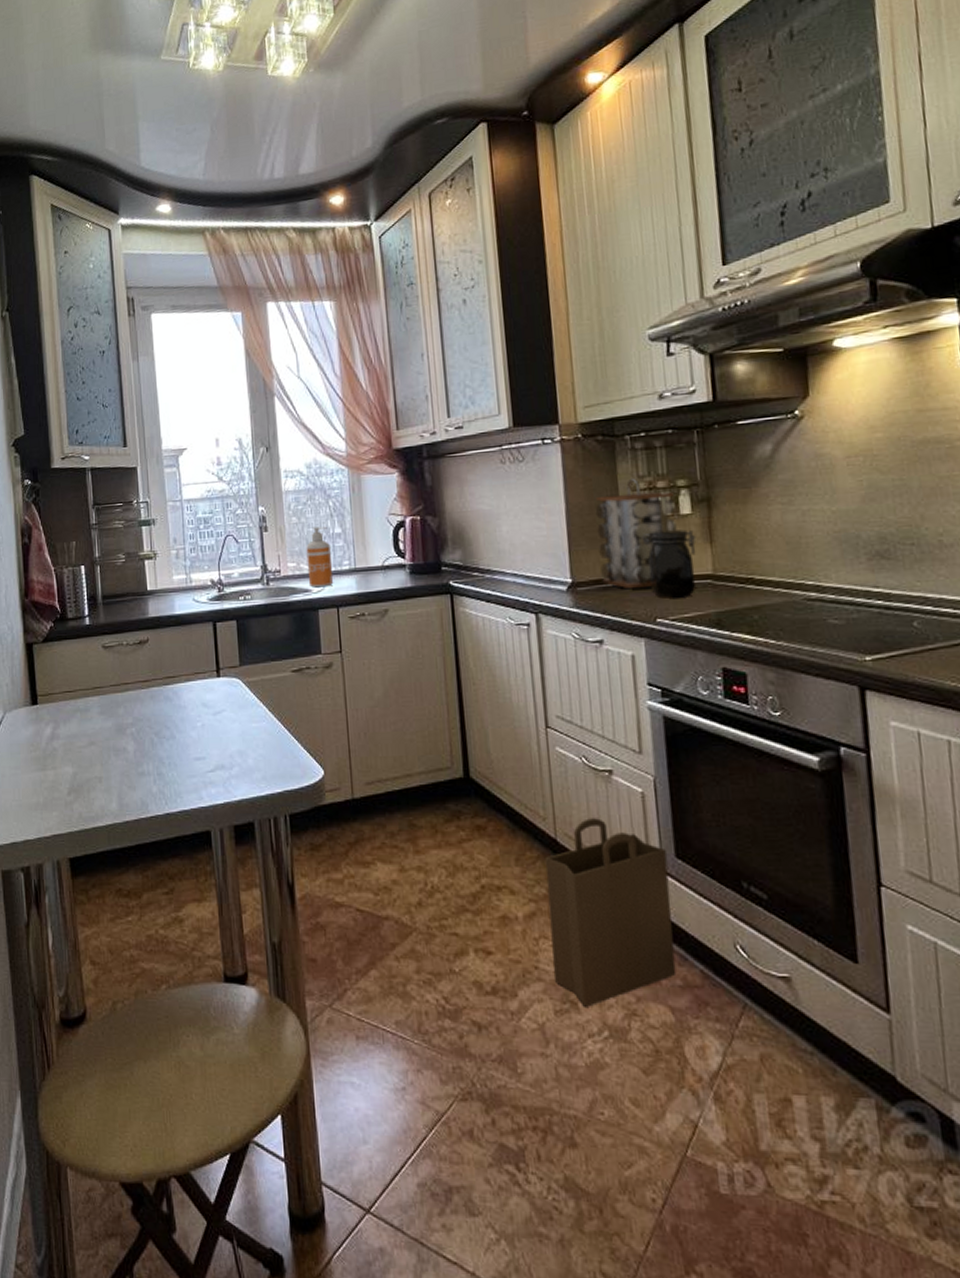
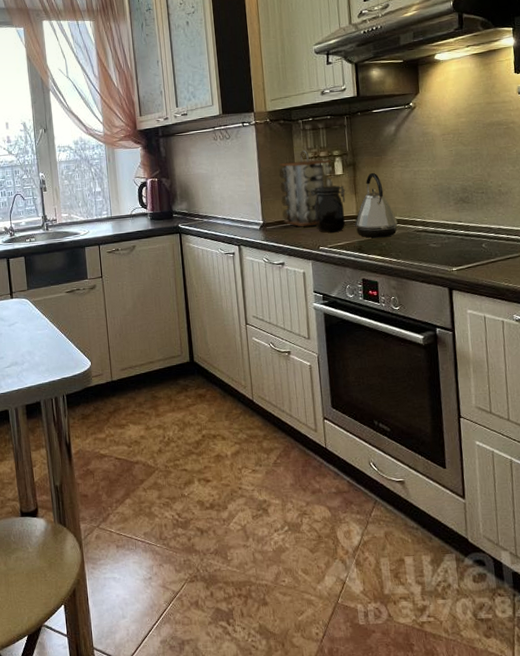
soap dispenser: present [306,526,334,588] -> none [75,187,96,232]
shopping bag: present [544,818,677,1007] -> none [245,384,332,512]
kettle: none [710,511,778,609] -> present [355,172,398,238]

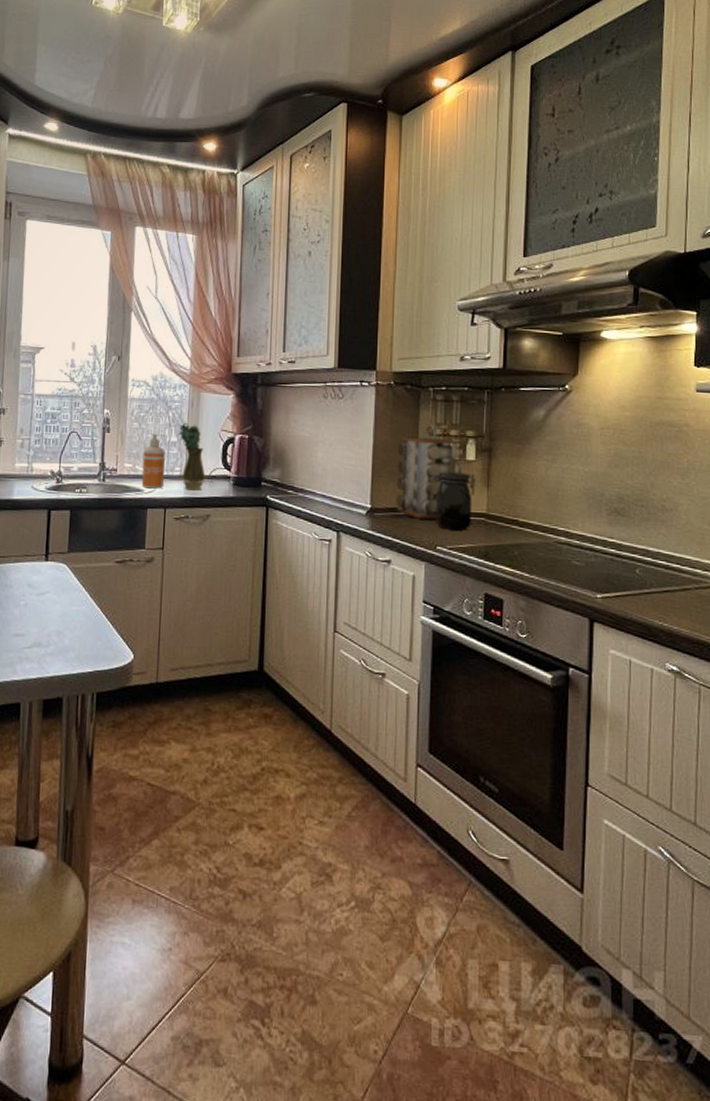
soap dispenser: none [75,187,96,232] -> present [141,434,165,489]
vase: none [101,174,128,229] -> present [178,421,206,491]
kettle: present [355,172,398,238] -> none [483,463,536,545]

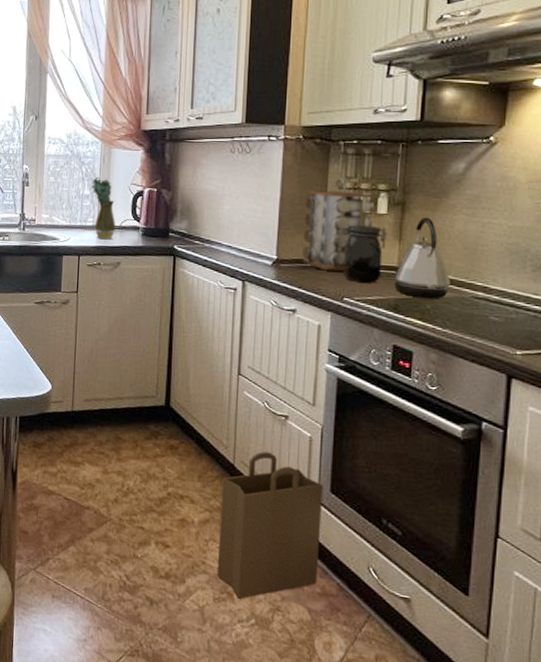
soap dispenser: present [141,434,165,489] -> none [57,187,79,238]
shopping bag: none [314,714,421,880] -> present [216,451,323,599]
kettle: none [483,463,536,545] -> present [393,217,451,299]

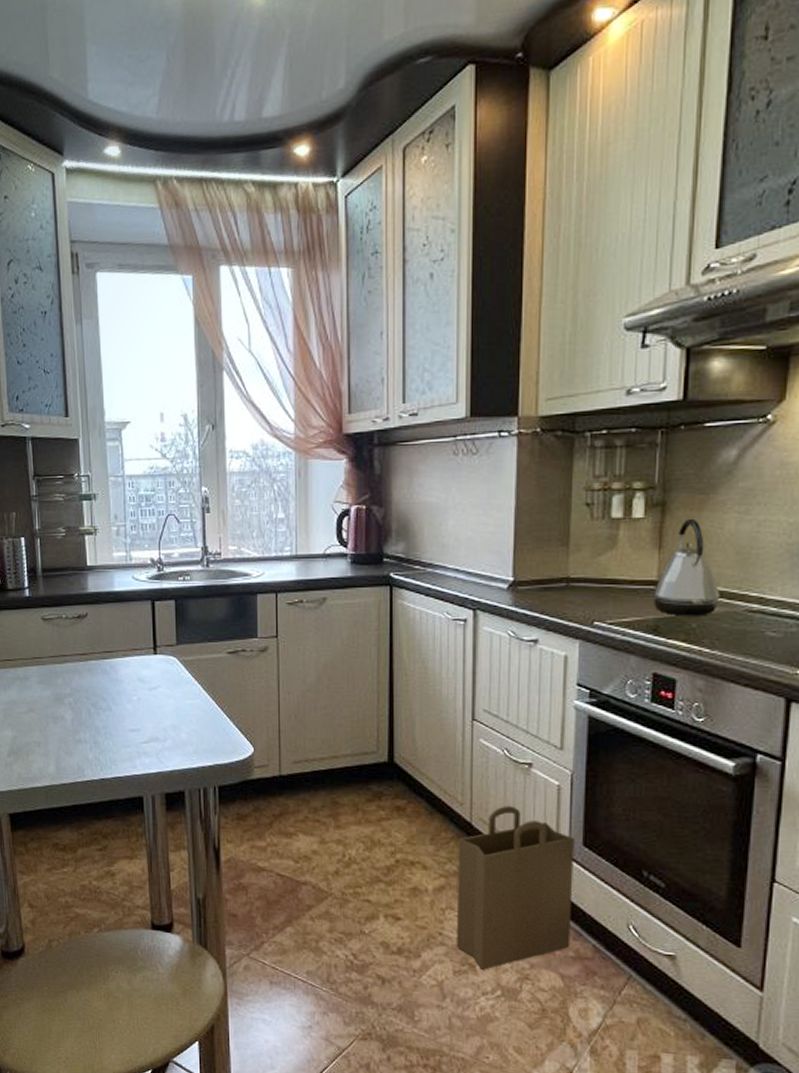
vase: present [90,175,116,240] -> none [285,494,319,572]
spice rack: present [302,178,375,272] -> none [544,477,629,591]
jar: present [341,224,388,283] -> none [589,532,645,602]

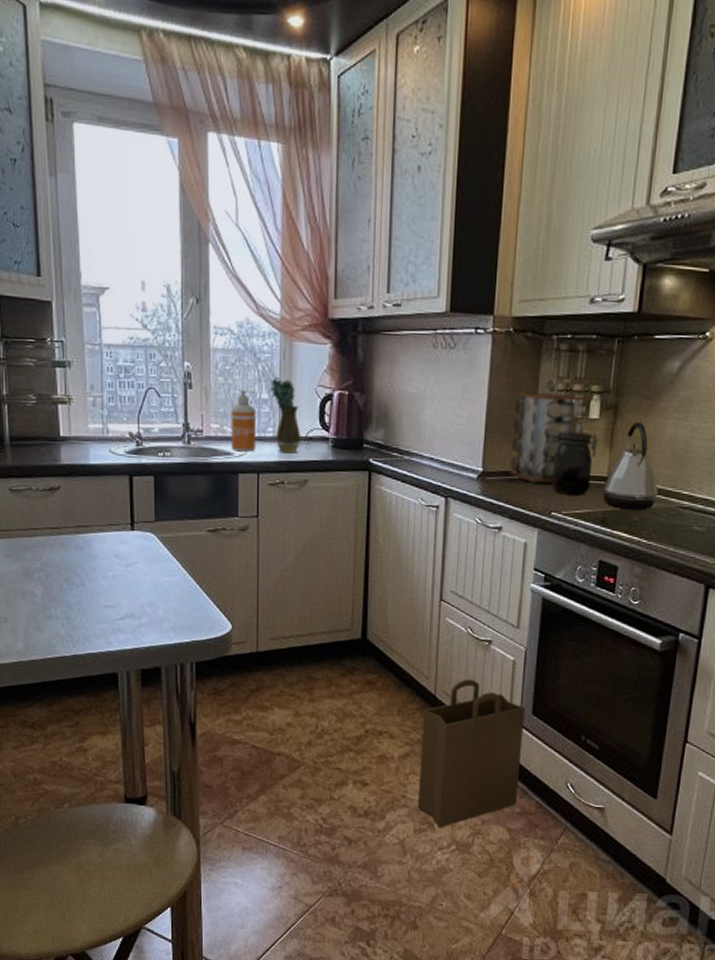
soap dispenser: none [248,510,274,572] -> present [230,390,257,452]
vase: none [285,494,319,572] -> present [269,375,302,454]
spice rack: none [544,477,629,591] -> present [510,378,587,484]
jar: none [589,532,645,602] -> present [551,430,599,495]

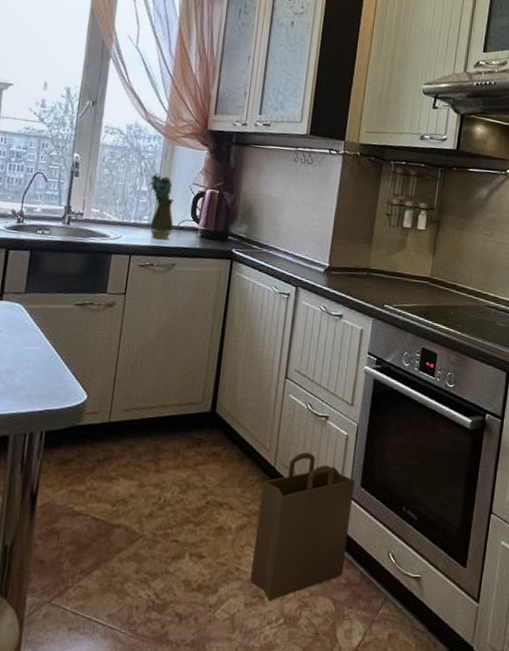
soap dispenser: present [230,390,257,452] -> none [107,181,135,236]
spice rack: present [510,378,587,484] -> none [351,194,416,281]
jar: present [551,430,599,495] -> none [385,237,425,292]
kettle: present [602,421,659,511] -> none [426,234,471,307]

